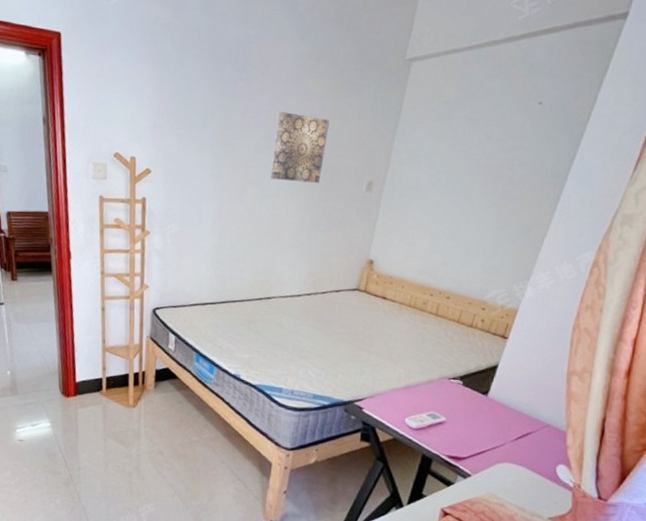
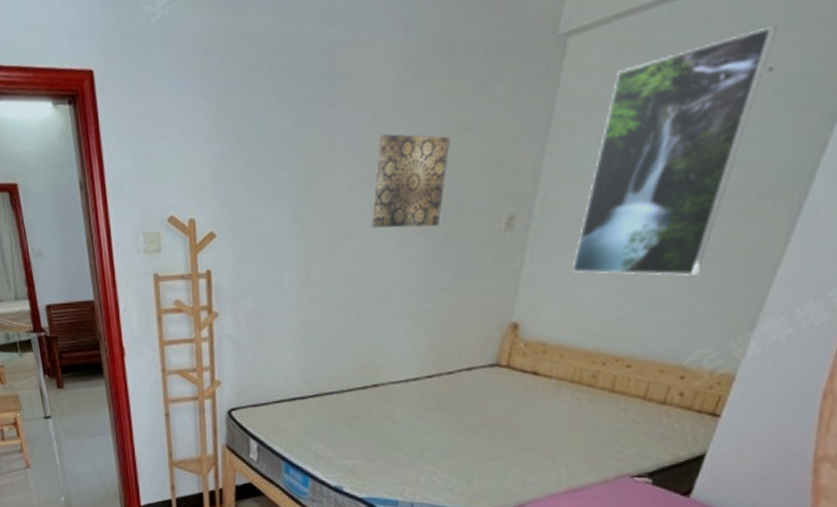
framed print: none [412,75,545,237] -> present [573,26,777,276]

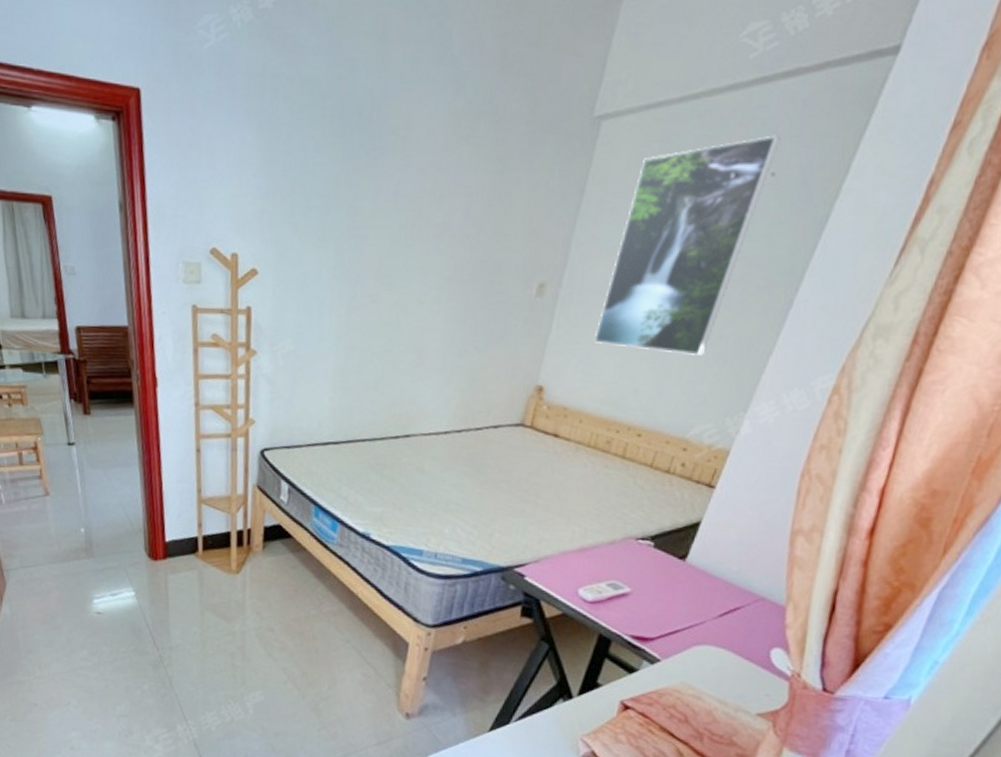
wall art: present [372,134,450,228] -> none [412,191,490,286]

